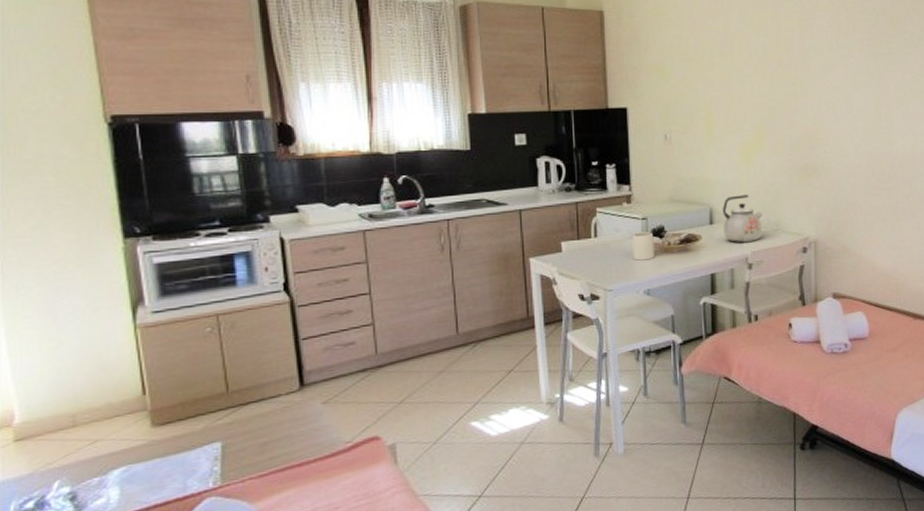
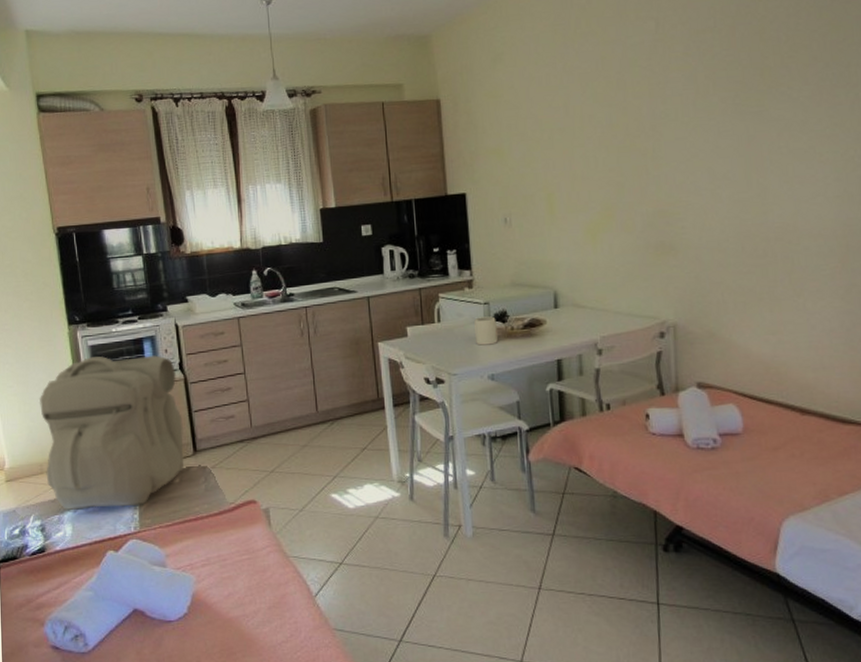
backpack: none [75,274,287,470] -> present [40,355,185,510]
kettle: present [723,195,763,242] -> none [568,276,614,327]

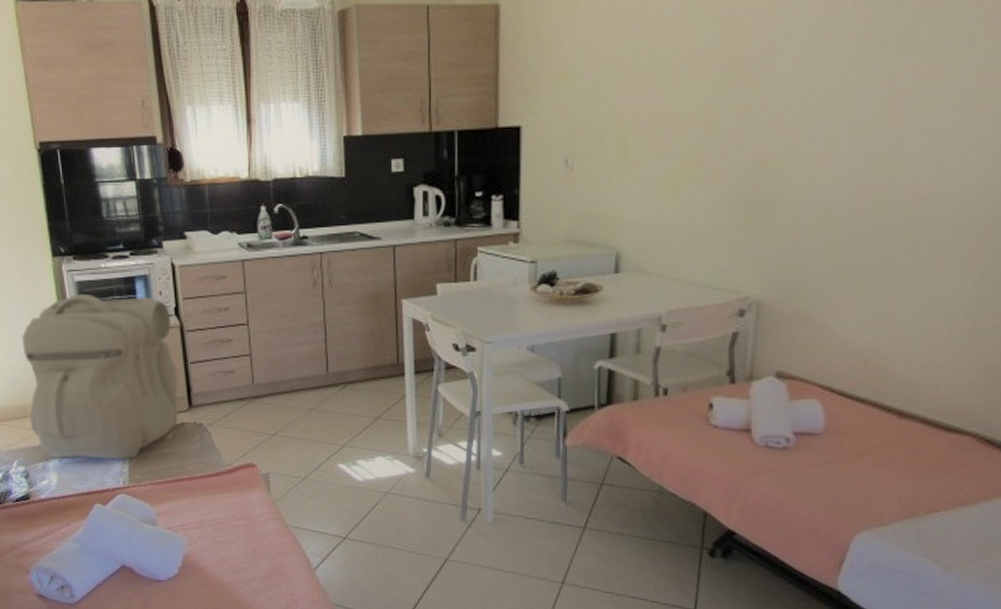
mug: present [473,316,498,346] -> none [515,277,543,311]

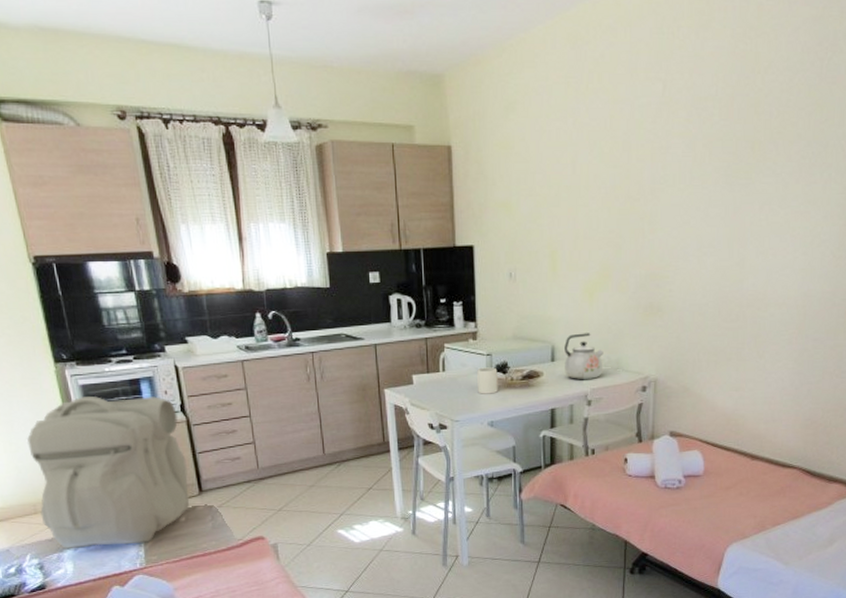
mug: none [515,277,543,311] -> present [476,367,498,394]
kettle: none [632,237,687,297] -> present [565,333,604,379]

